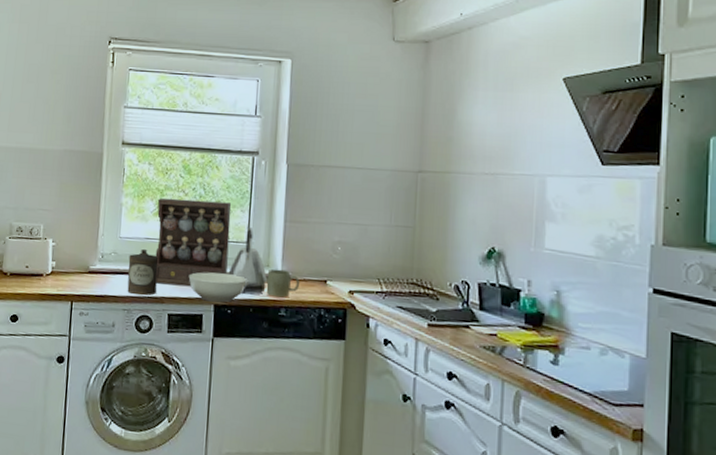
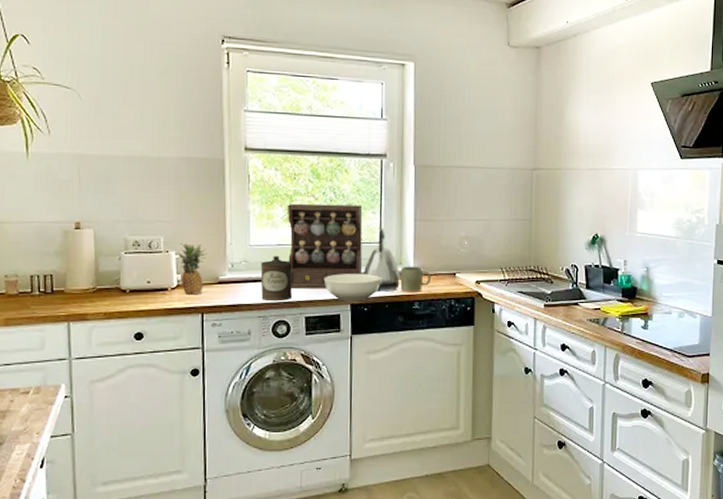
fruit: none [53,231,81,283] -> present [177,243,208,295]

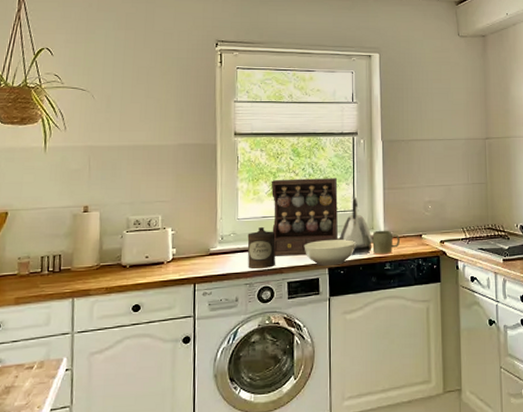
fruit: present [177,243,208,295] -> none [173,220,200,267]

